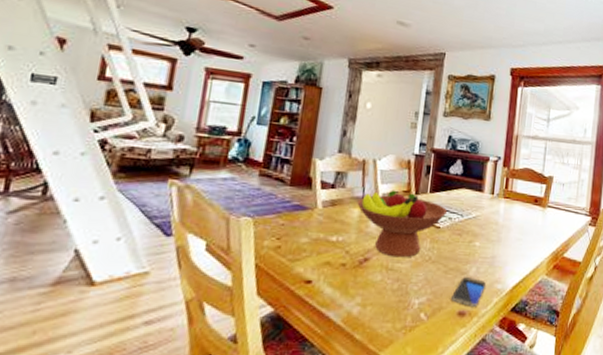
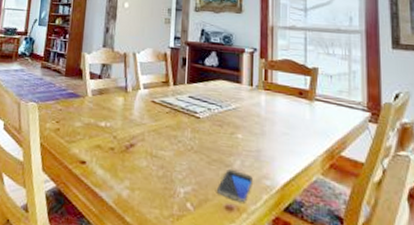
fruit bowl: present [357,190,448,258] -> none [121,80,206,146]

